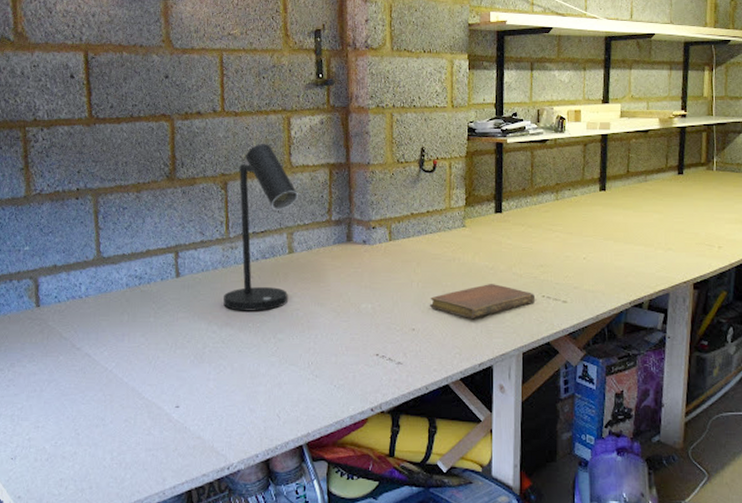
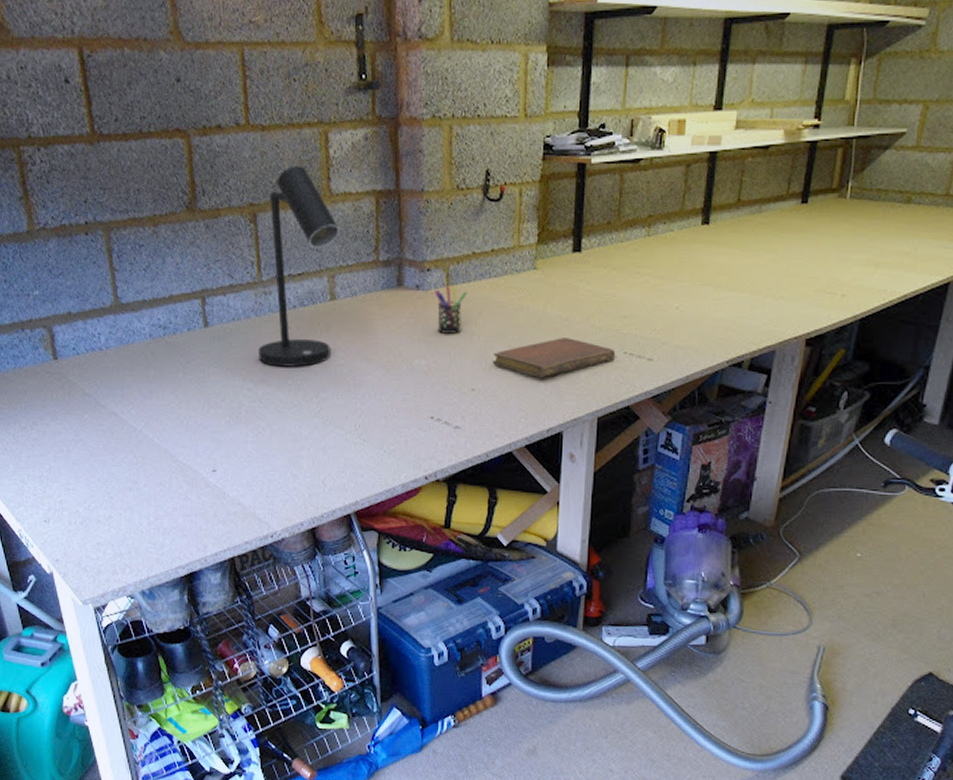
pen holder: none [379,240,408,281] -> present [434,285,468,334]

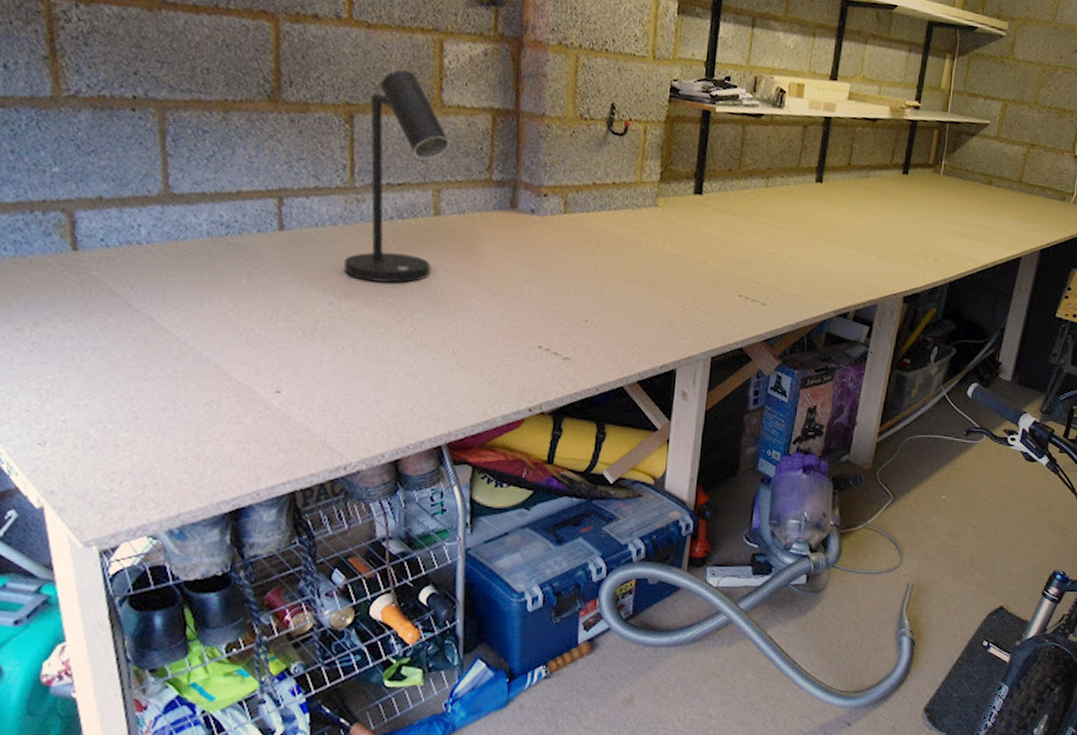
pen holder: present [434,285,468,334] -> none [550,212,586,263]
notebook: present [493,338,616,378] -> none [608,276,732,314]

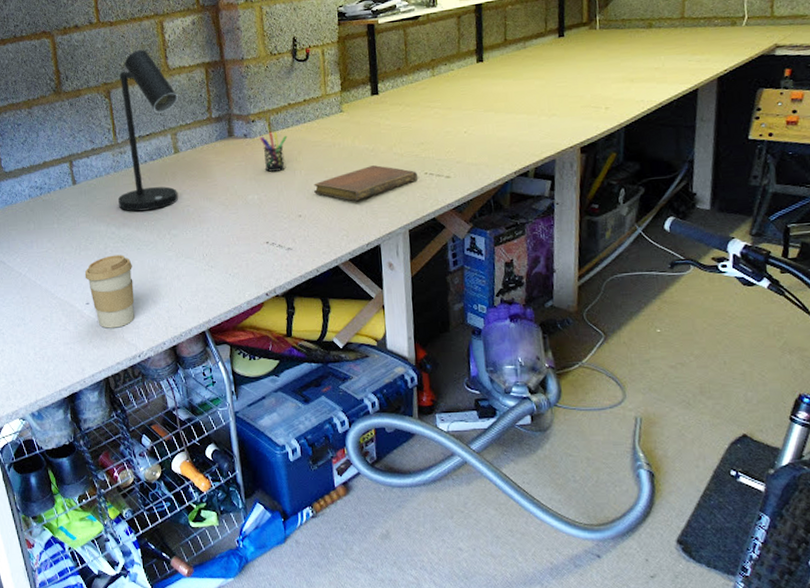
coffee cup: none [279,332,352,429] -> present [84,254,135,329]
pen holder: none [550,212,586,263] -> present [260,131,288,172]
notebook: none [608,276,732,314] -> present [314,165,418,201]

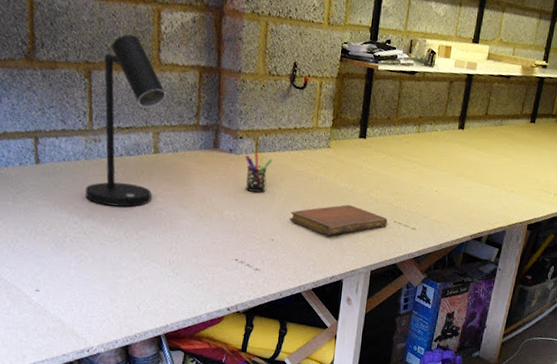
coffee cup: present [84,254,135,329] -> none [37,245,92,320]

